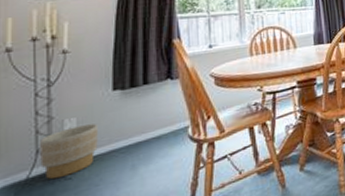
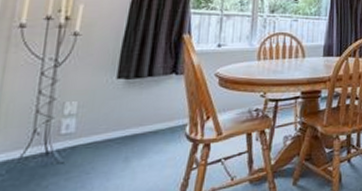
planter: present [40,123,98,180] -> none [35,110,97,162]

